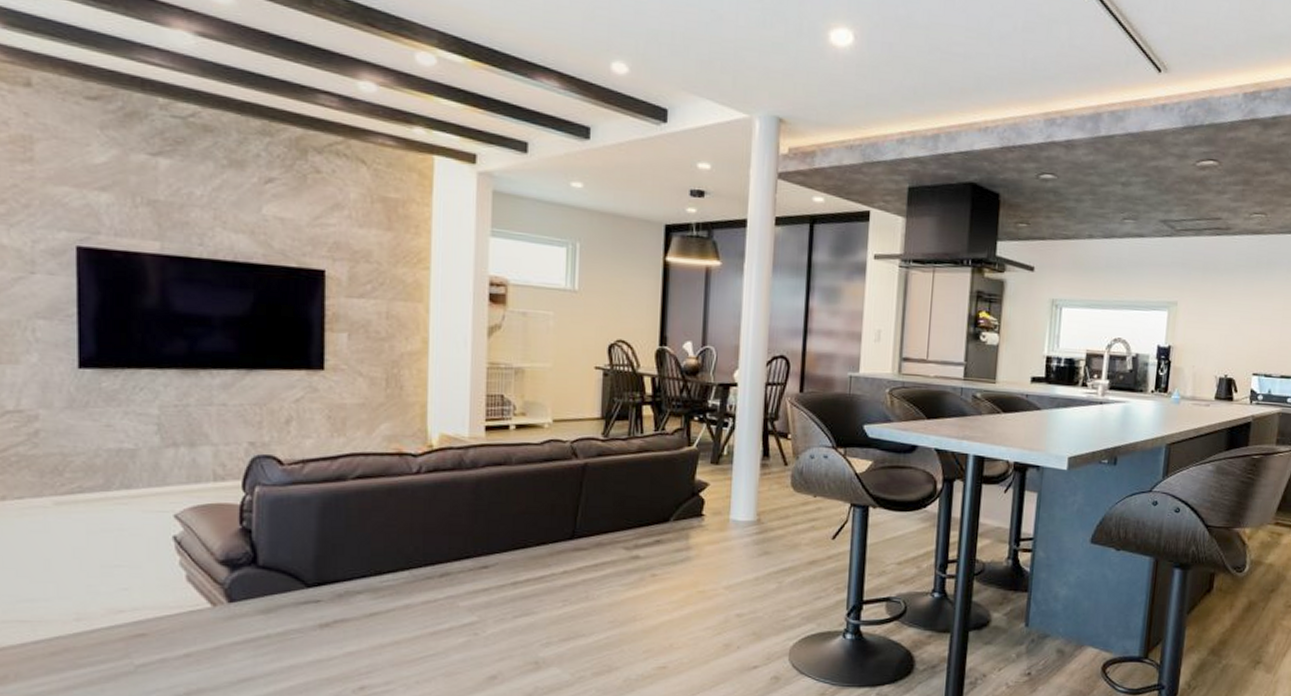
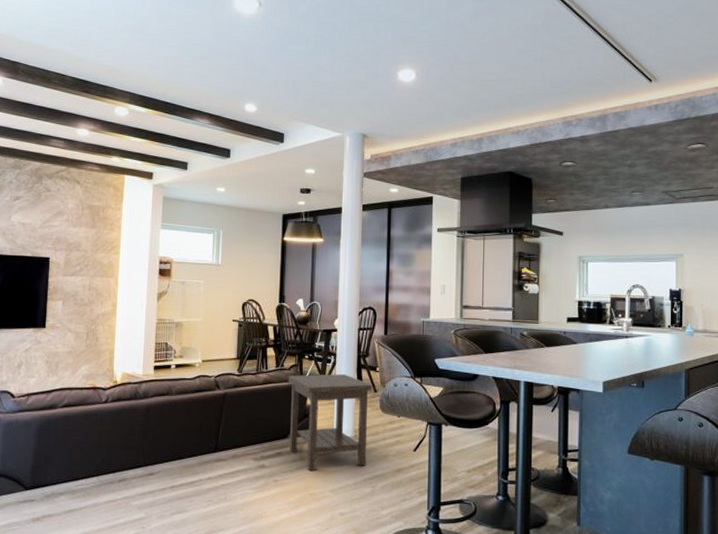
side table: none [670,441,782,564] -> present [288,374,372,471]

